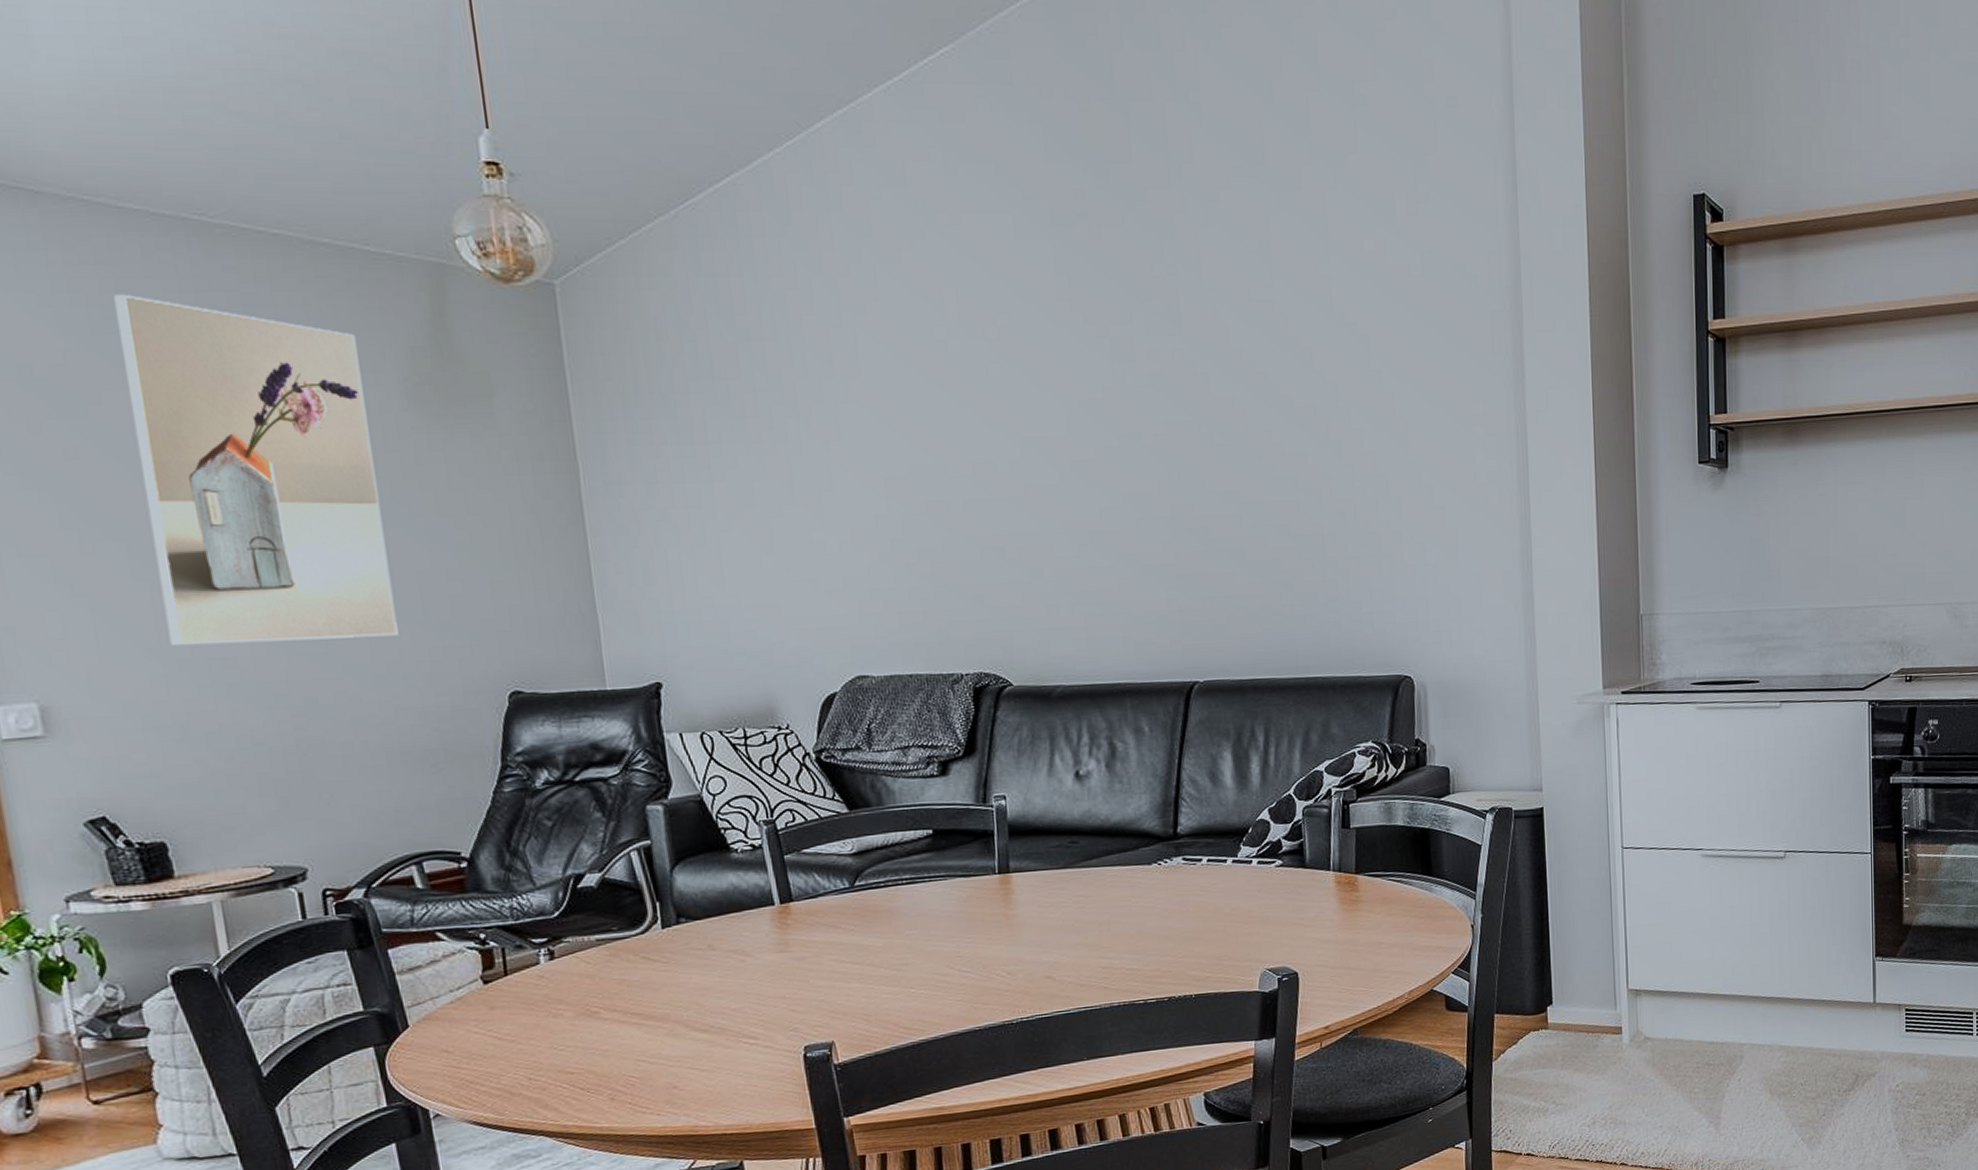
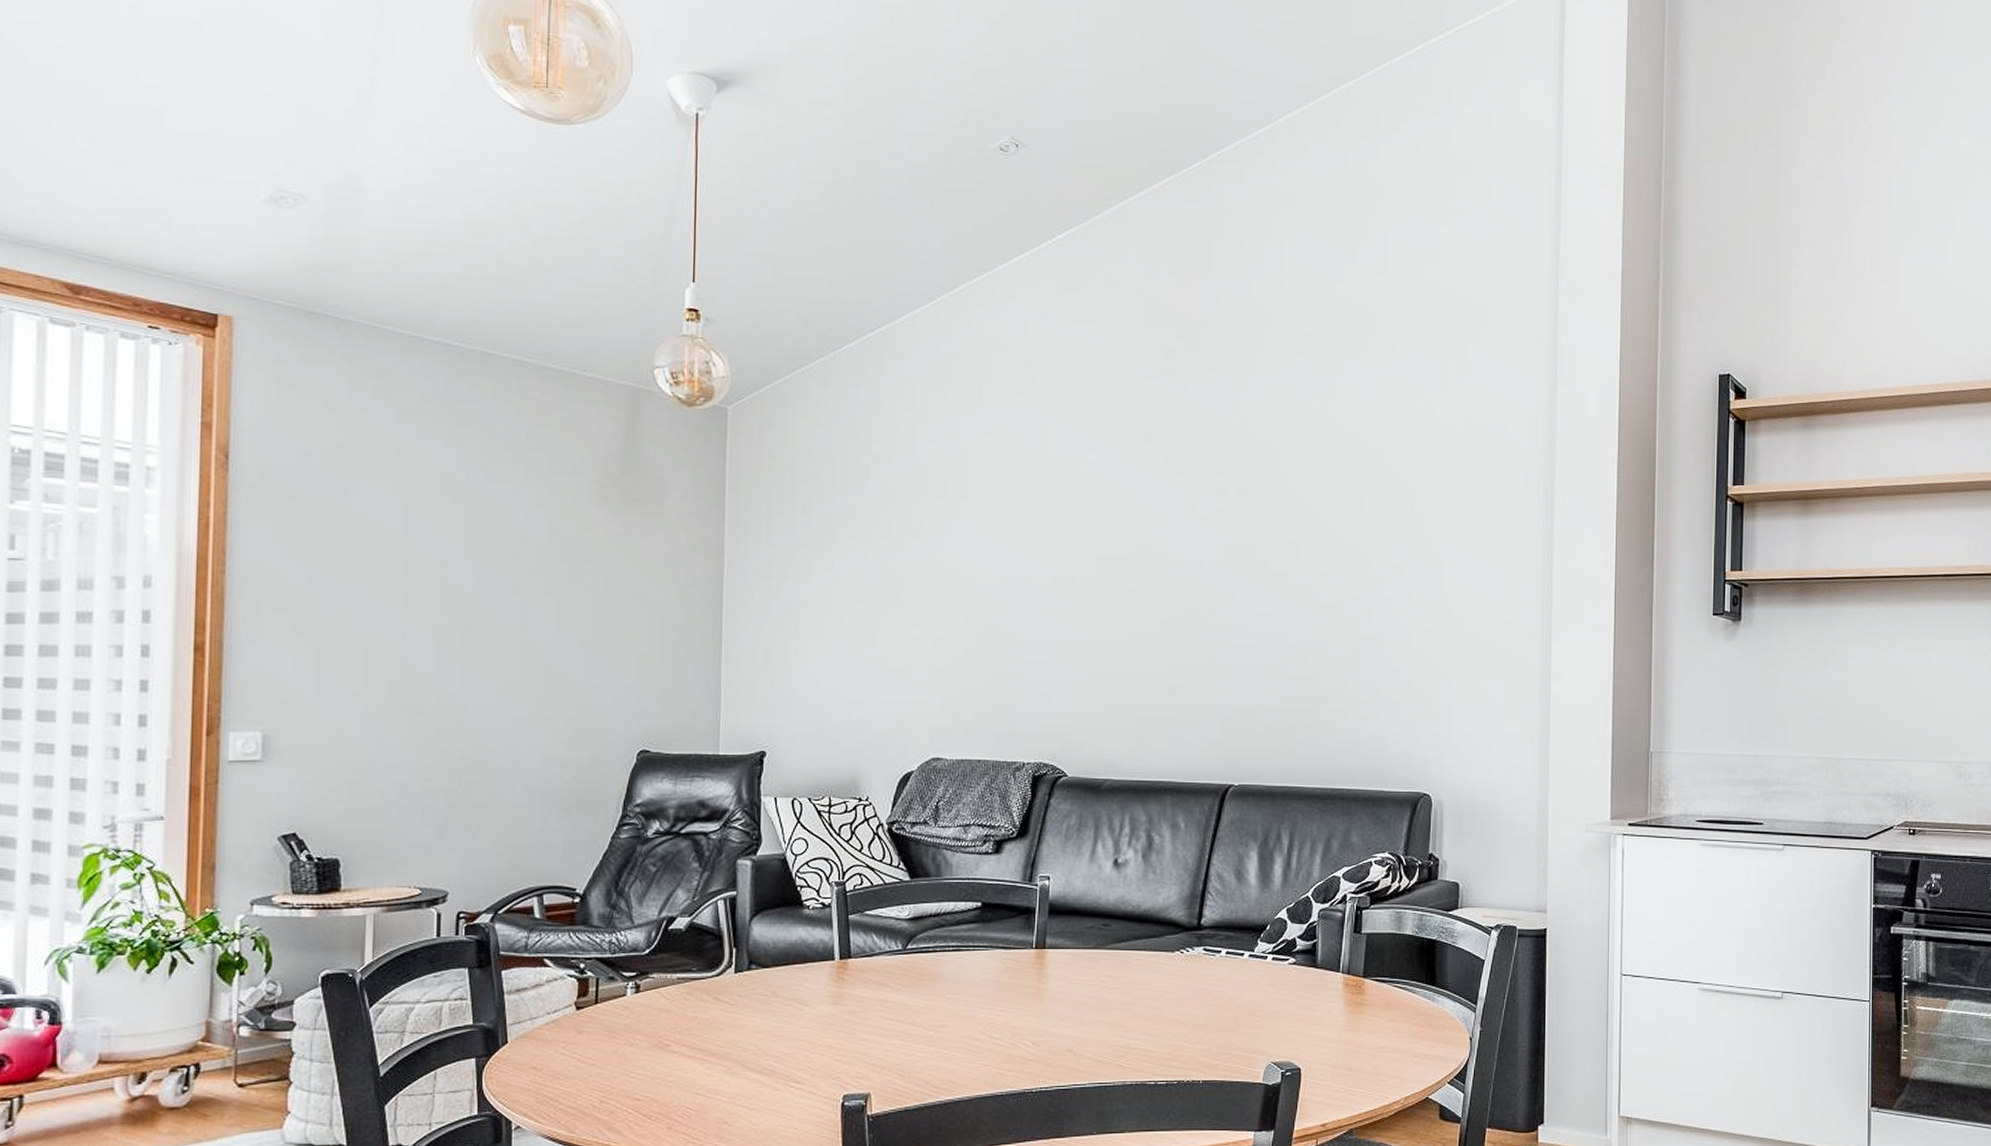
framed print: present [114,295,399,646] -> none [374,402,563,695]

